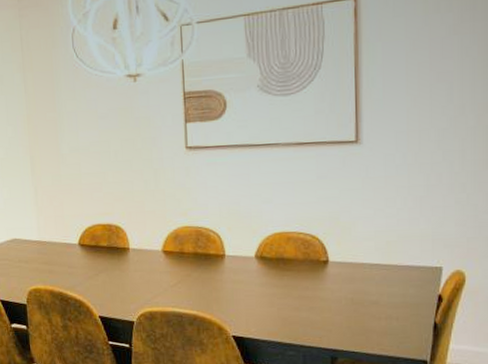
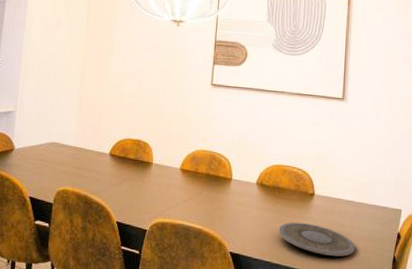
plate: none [288,295,385,329] -> present [278,222,355,257]

